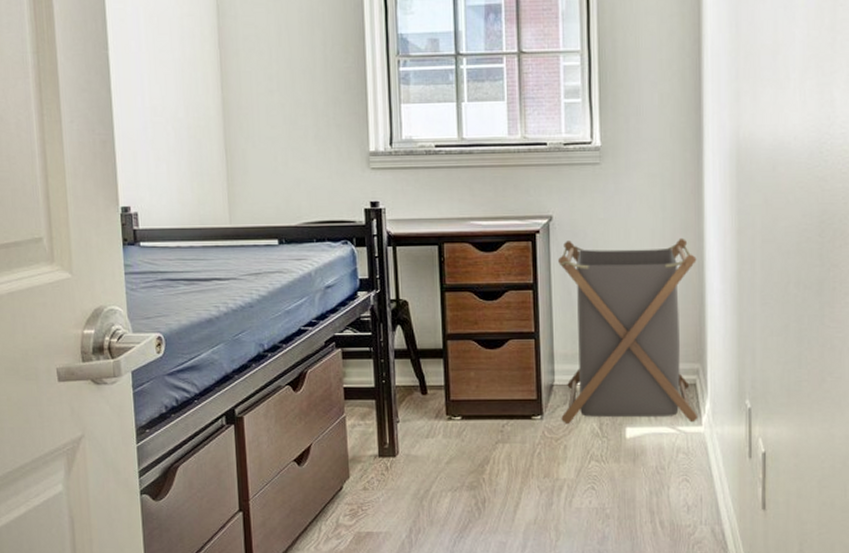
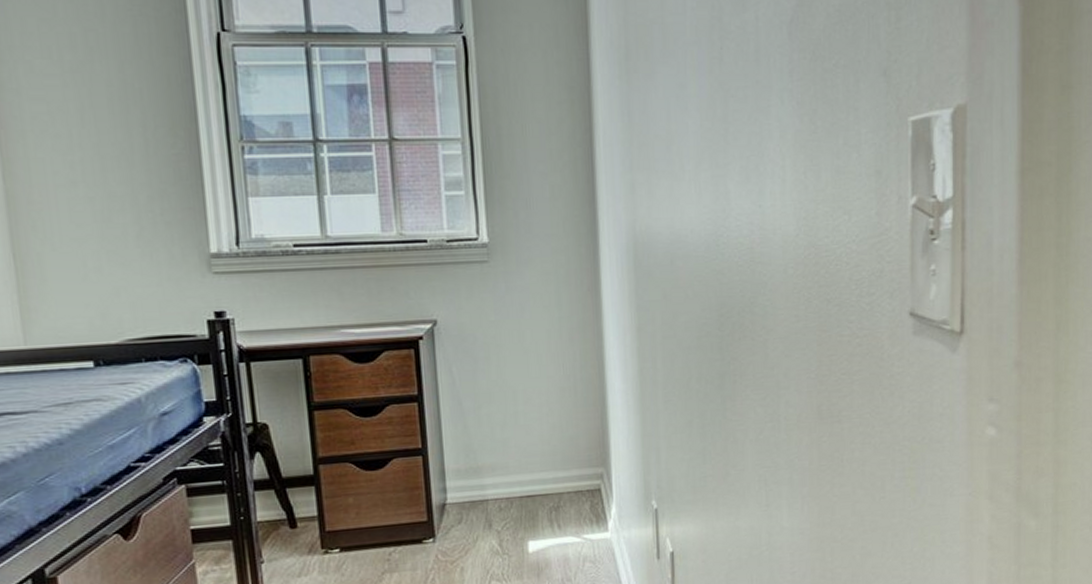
laundry basket: present [558,237,698,425] -> none [446,337,604,545]

